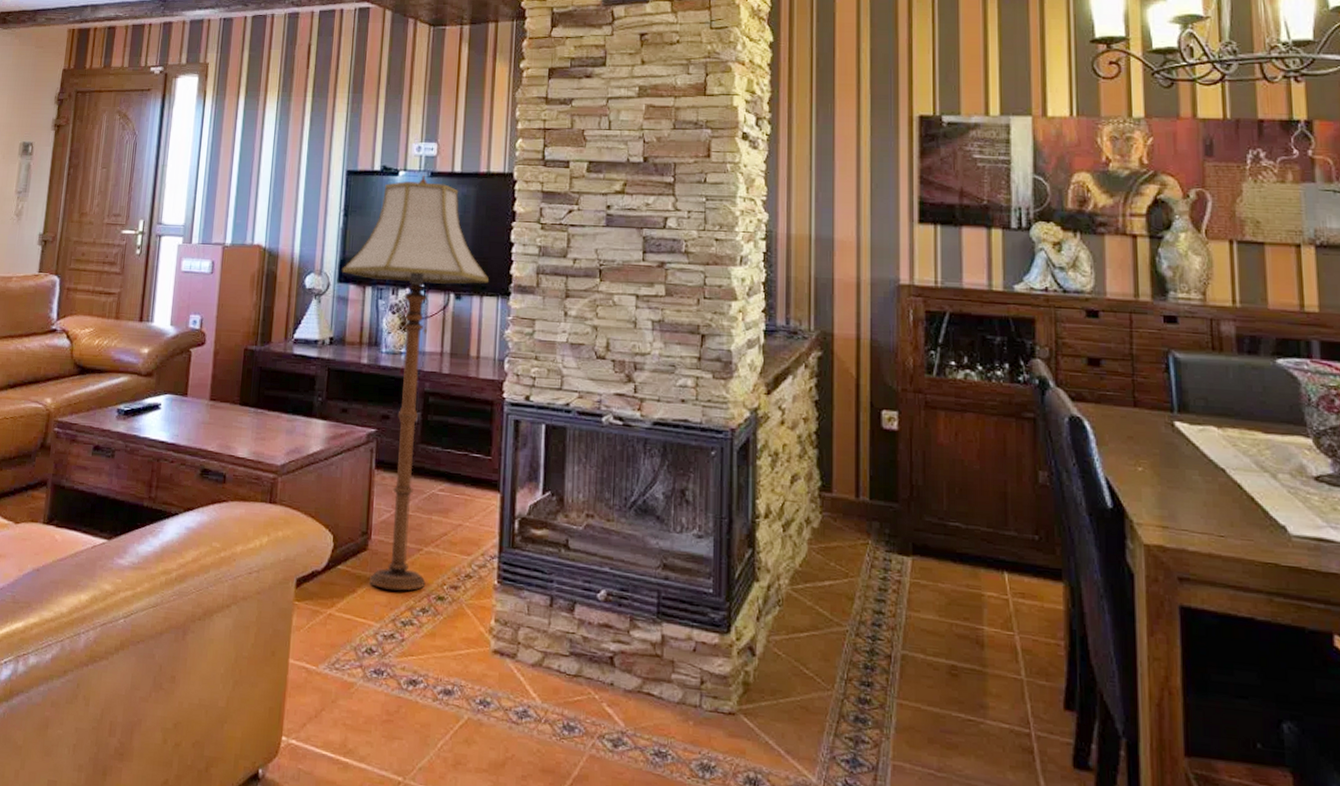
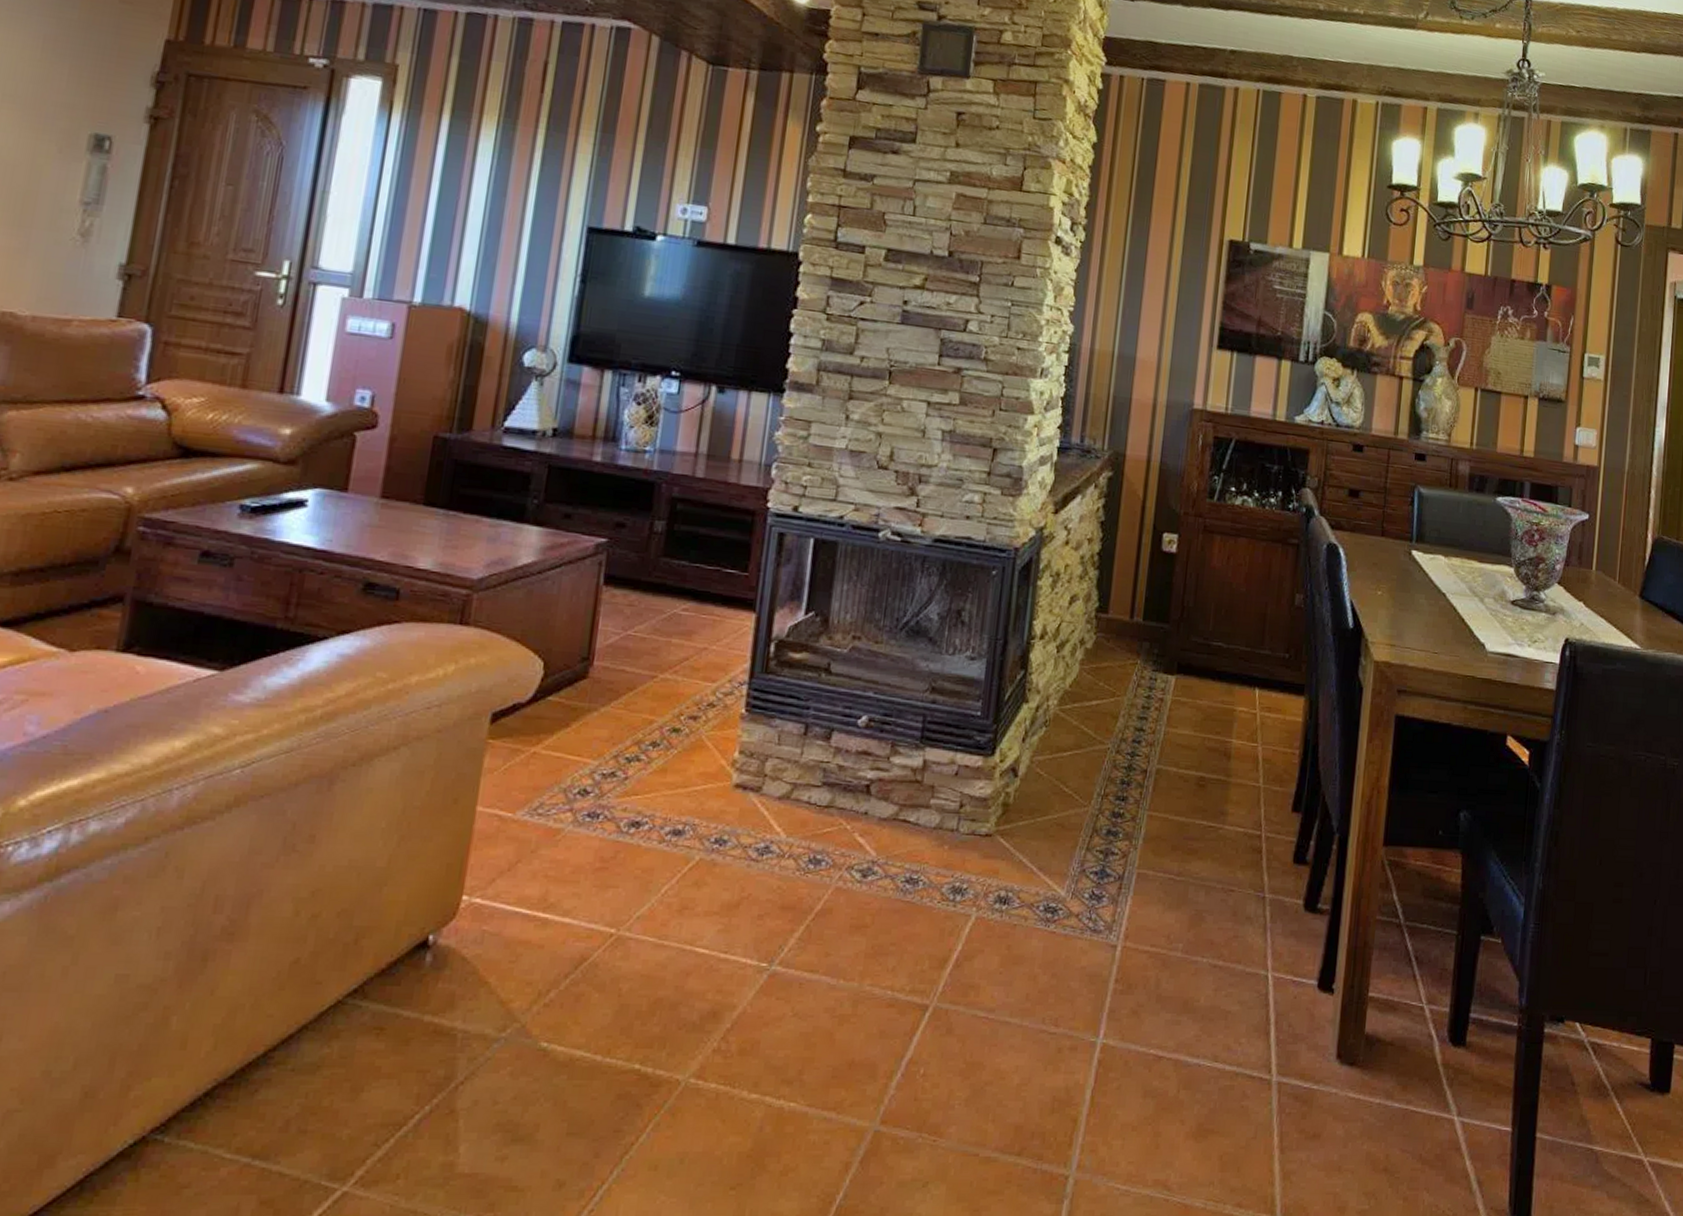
floor lamp: present [342,175,489,591] -> none [574,243,760,723]

